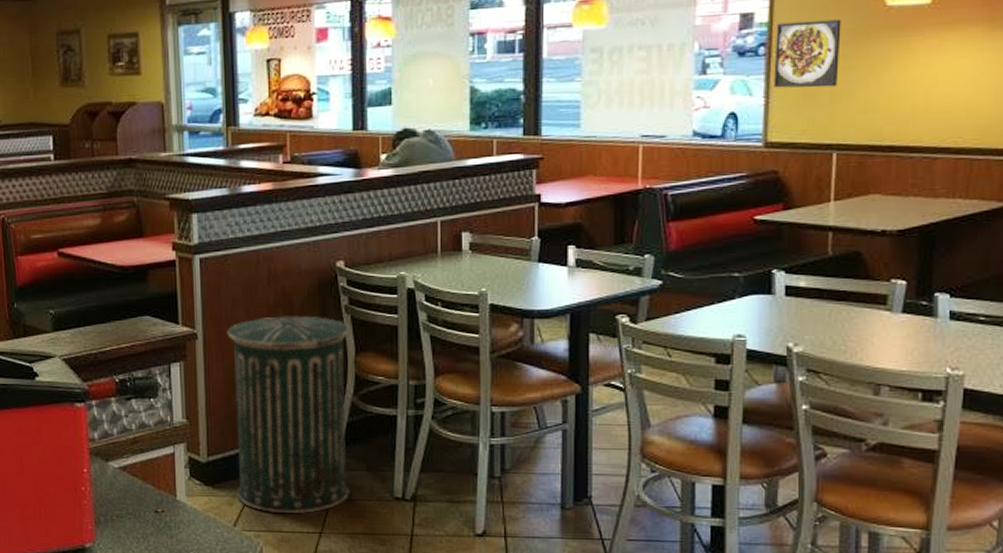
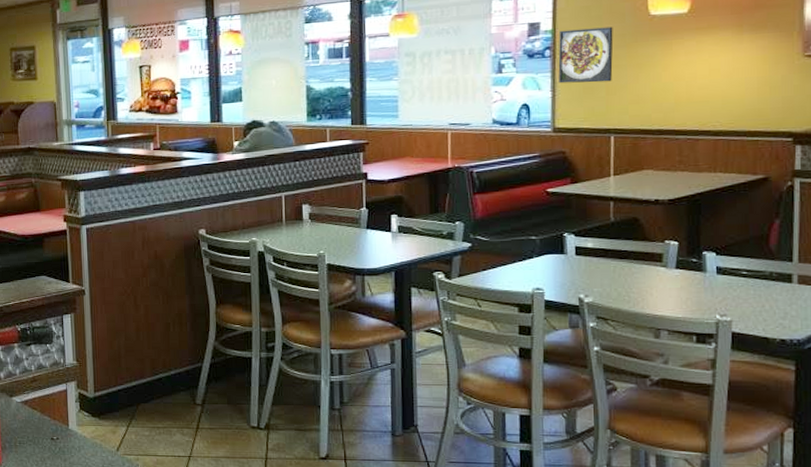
trash can: present [227,316,351,514] -> none [109,275,213,441]

